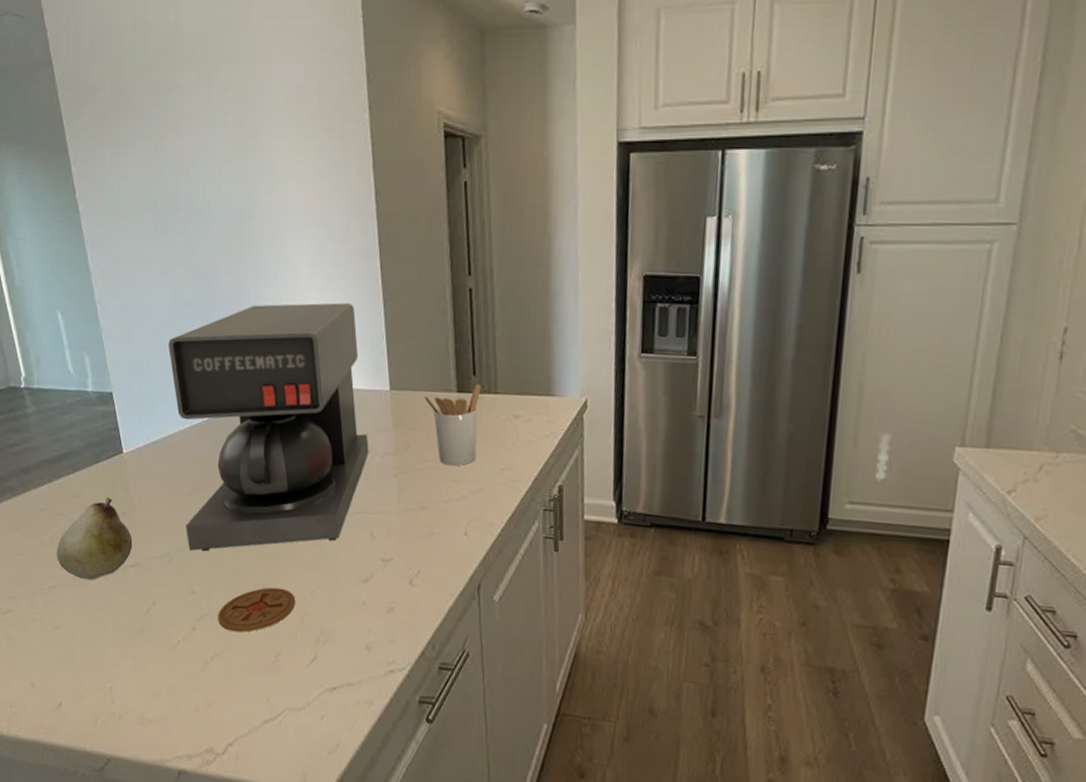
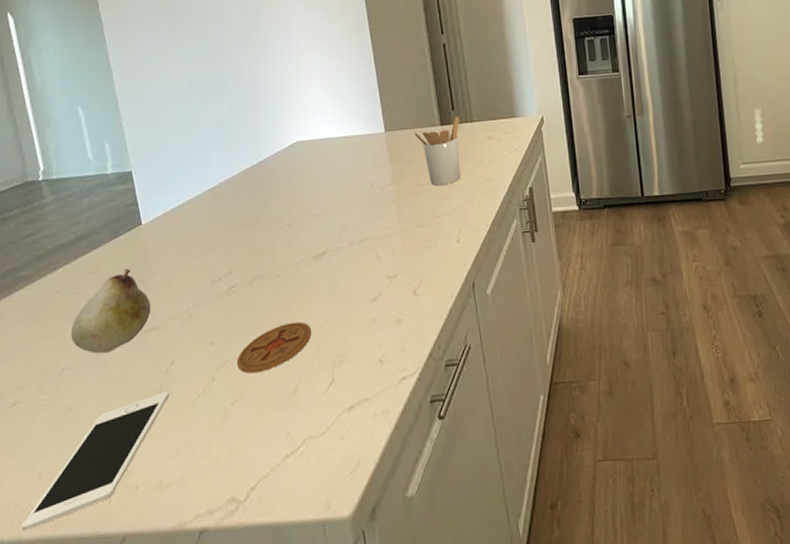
cell phone: none [18,631,151,731] -> present [21,392,170,531]
coffee maker: present [169,302,369,552] -> none [186,67,371,305]

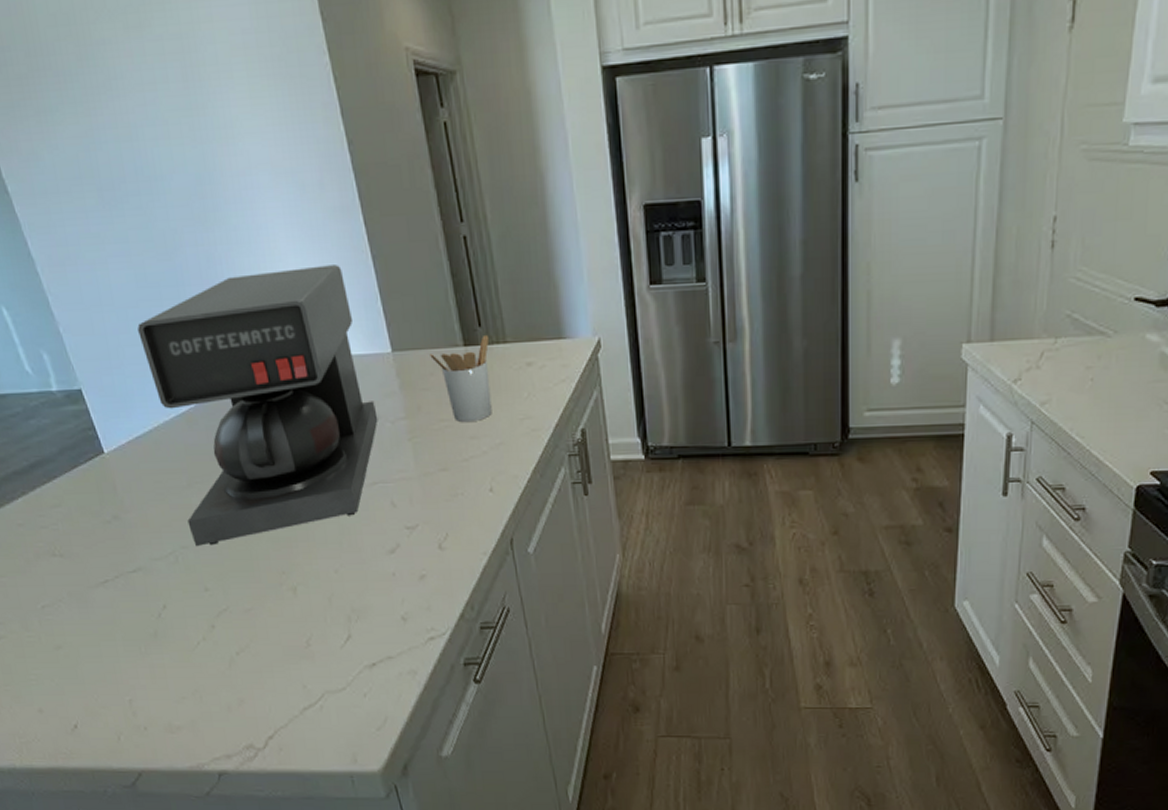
cell phone: present [21,392,170,531] -> none [31,637,167,760]
fruit: present [71,269,151,353] -> none [44,503,132,592]
coffee maker: none [186,67,371,305] -> present [137,265,378,547]
coaster: present [237,322,312,374] -> none [237,571,321,623]

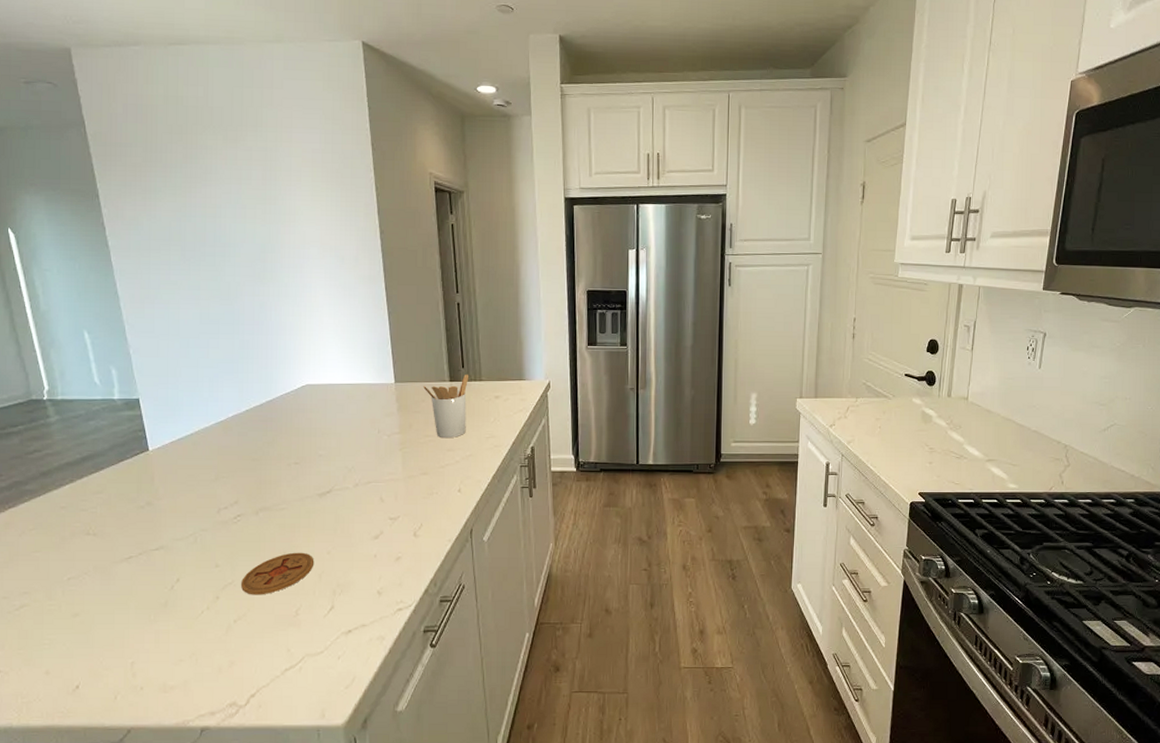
coffee maker: present [137,265,378,547] -> none [195,316,378,530]
coaster: none [237,571,321,623] -> present [241,552,314,595]

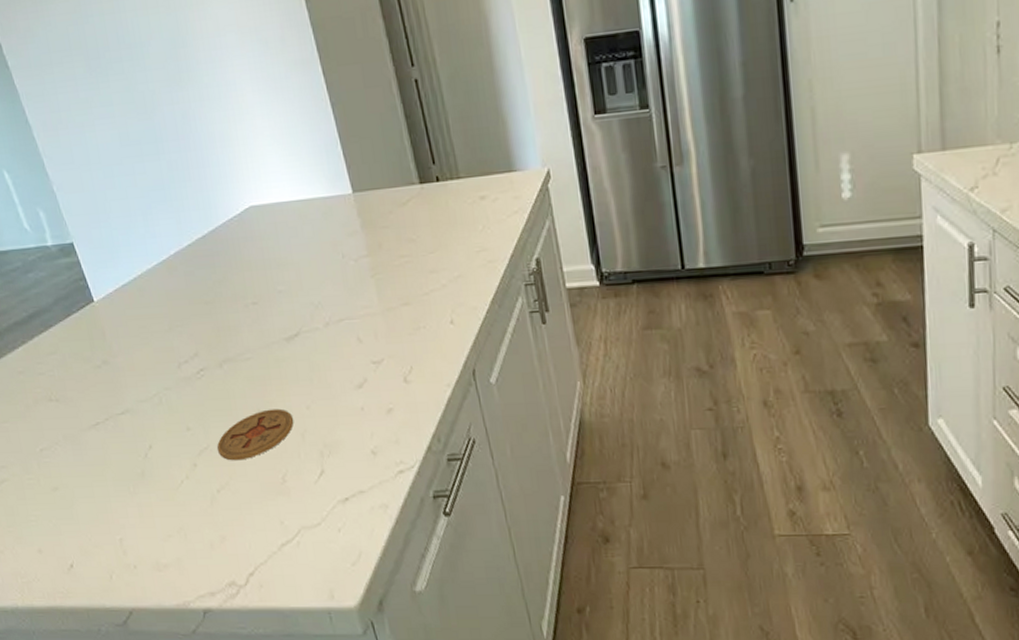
utensil holder: present [423,375,469,439] -> none [388,172,450,258]

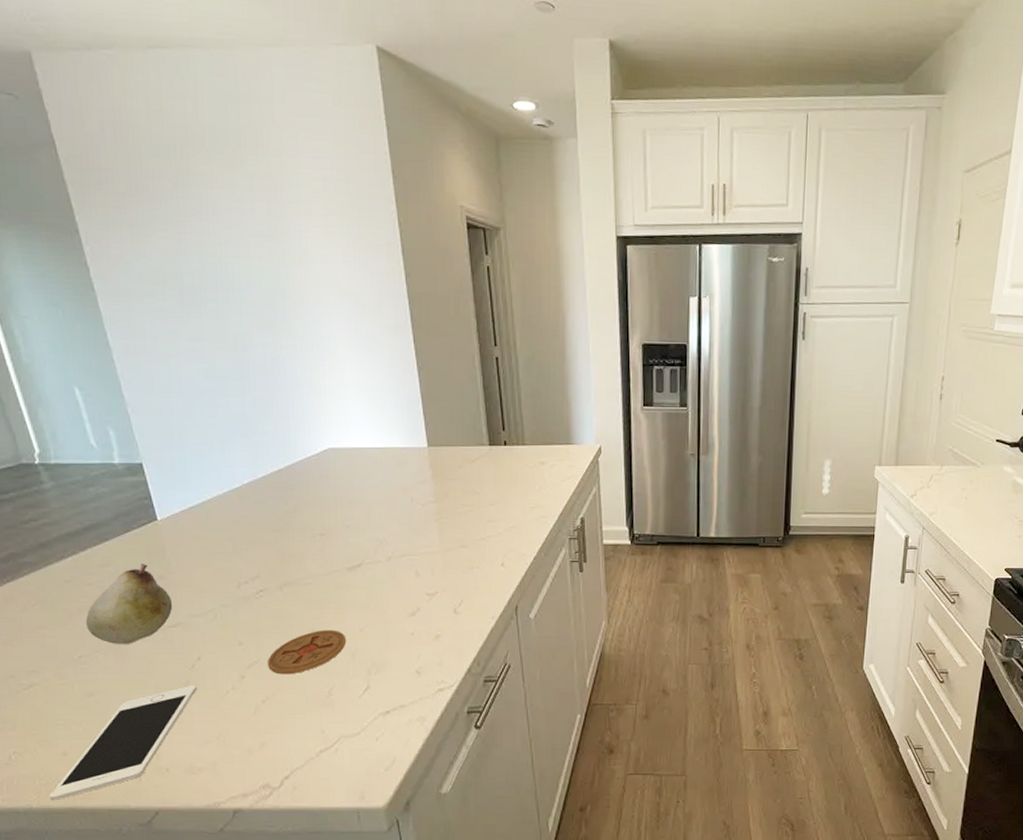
cell phone: none [31,476,153,599] -> present [49,686,198,800]
fruit: none [42,349,120,435] -> present [86,564,173,644]

